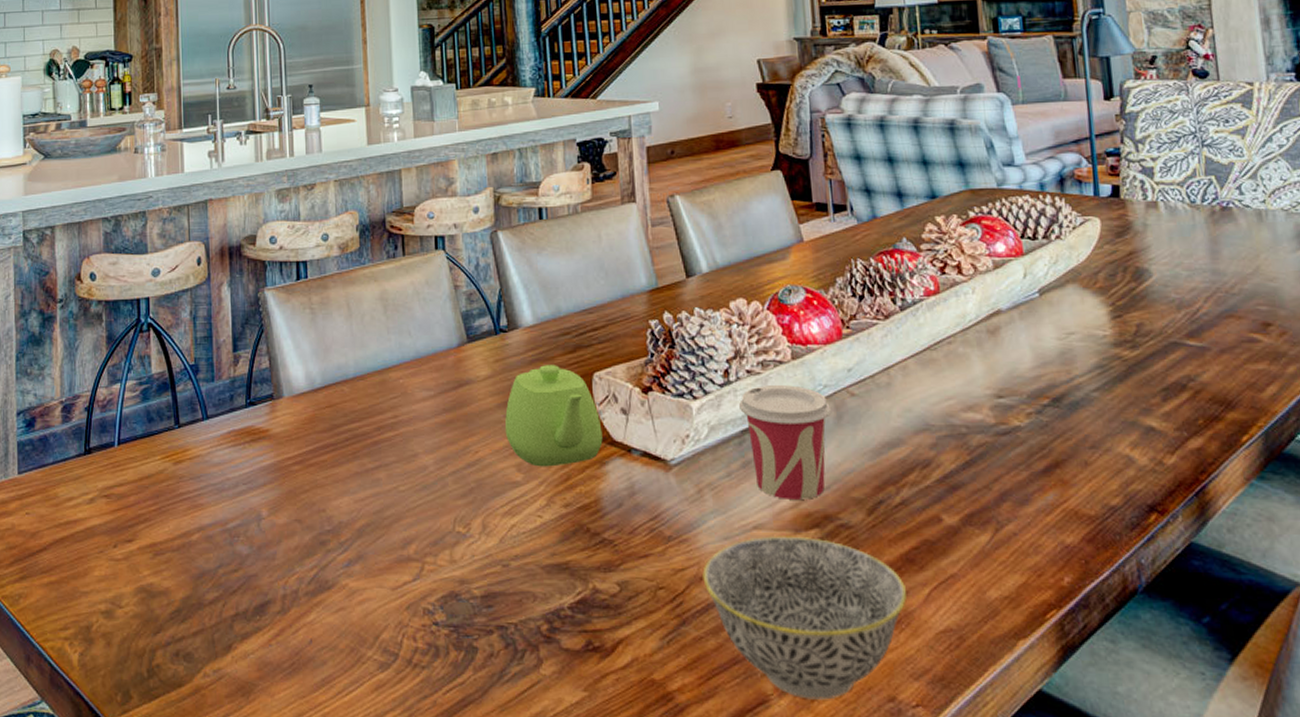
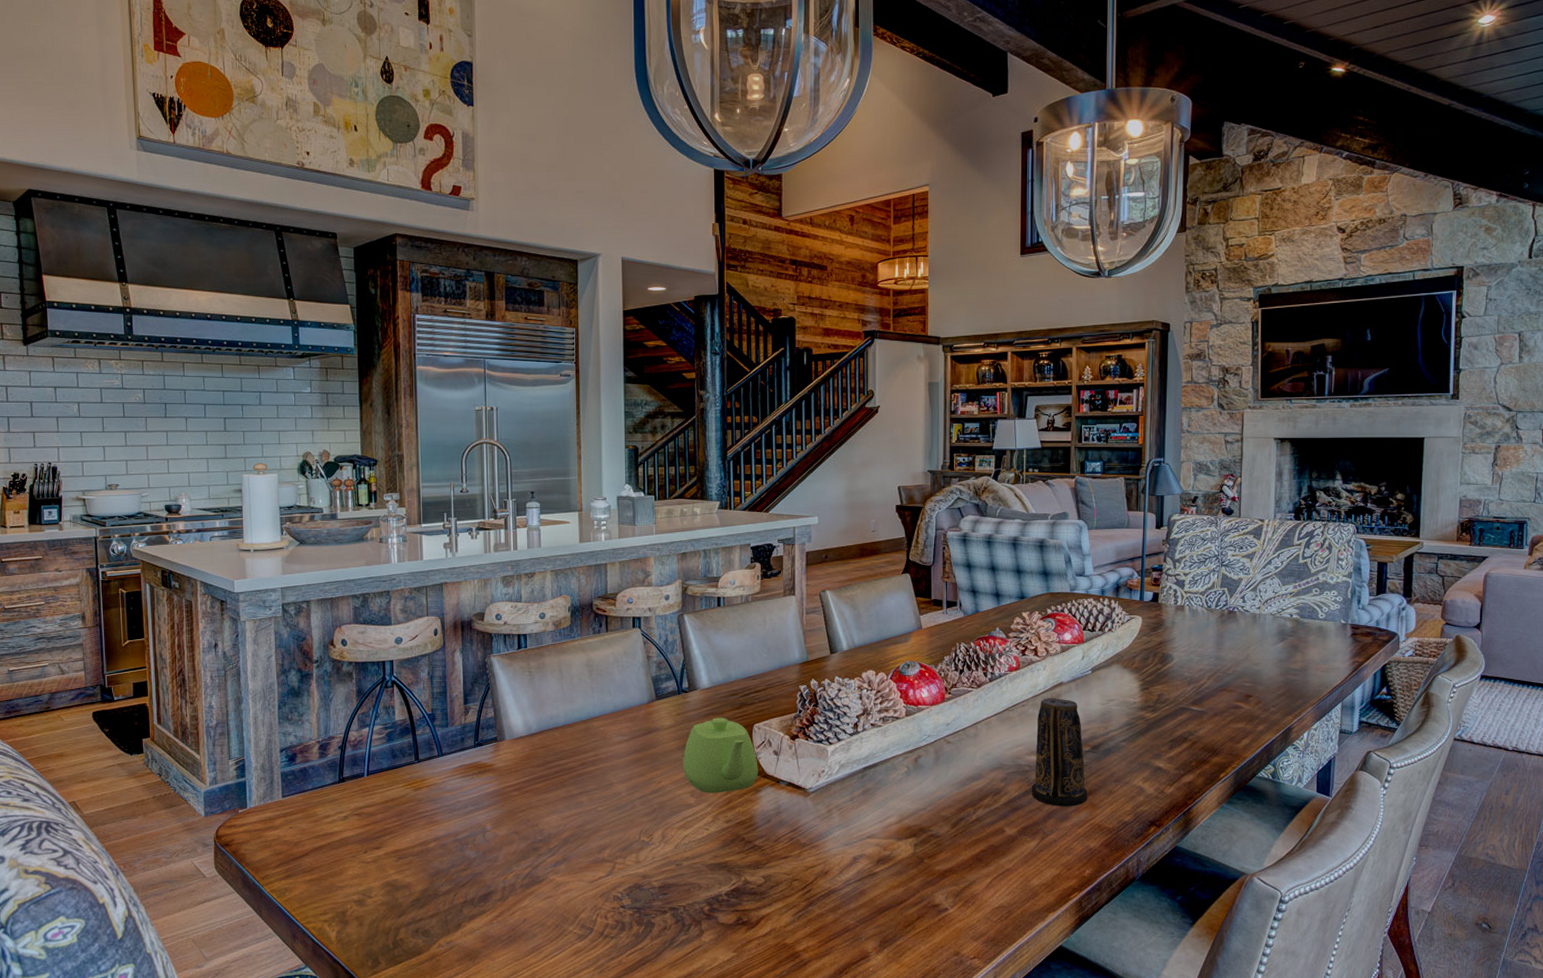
bowl: present [702,536,908,700] -> none [827,843,975,955]
cup: present [738,385,832,499] -> none [863,735,932,817]
candle: none [970,331,1054,484] -> present [1031,698,1087,806]

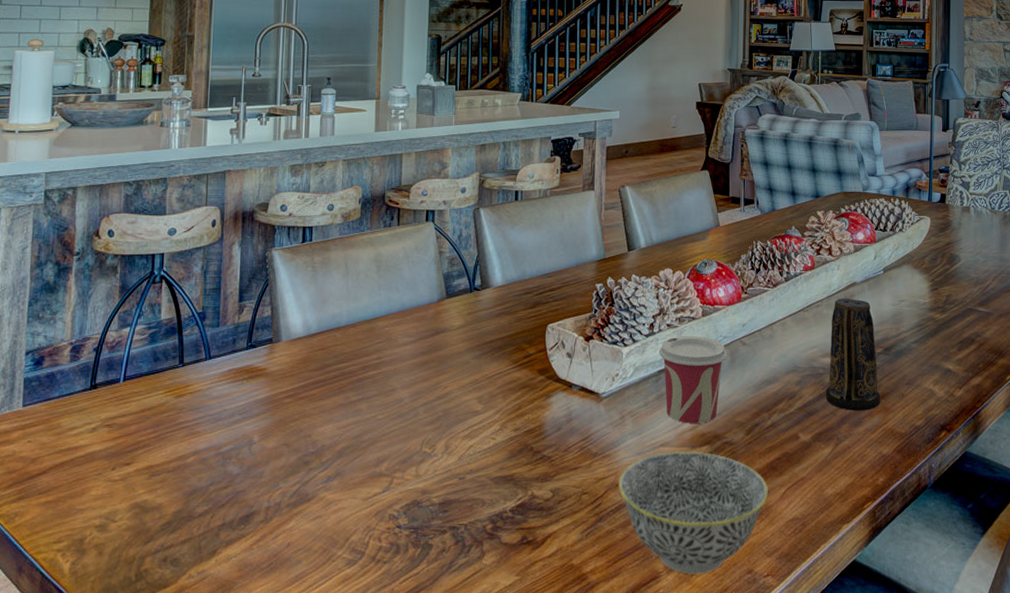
teapot: present [682,718,758,793] -> none [471,318,550,399]
bowl: none [827,843,975,955] -> present [618,451,769,574]
cup: none [863,735,932,817] -> present [658,336,728,423]

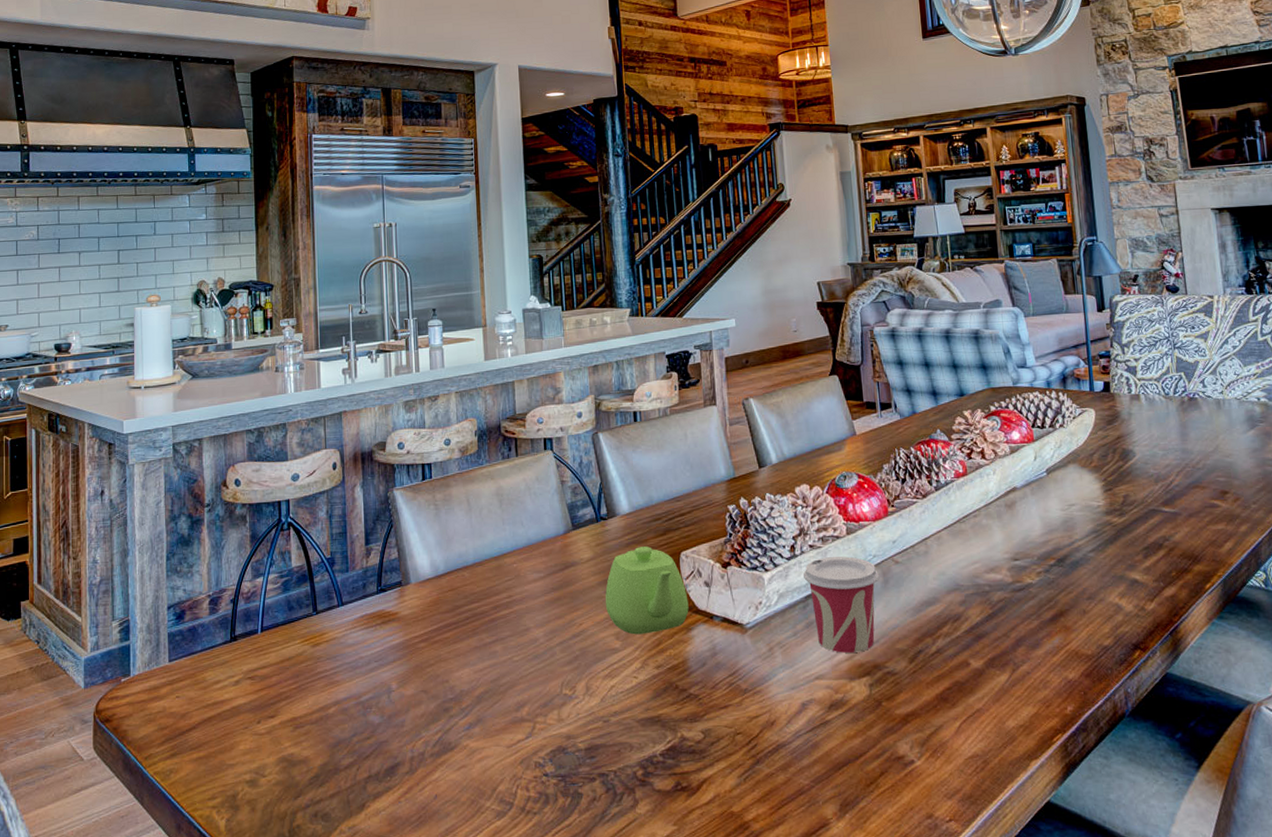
teapot: none [471,318,550,399] -> present [605,546,689,635]
bowl: present [618,451,769,574] -> none [773,683,942,821]
candle: present [825,298,880,411] -> none [992,505,1059,632]

